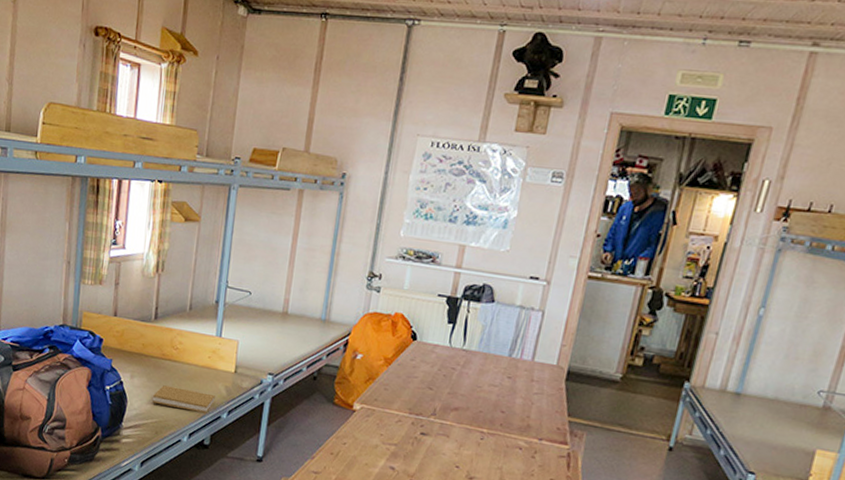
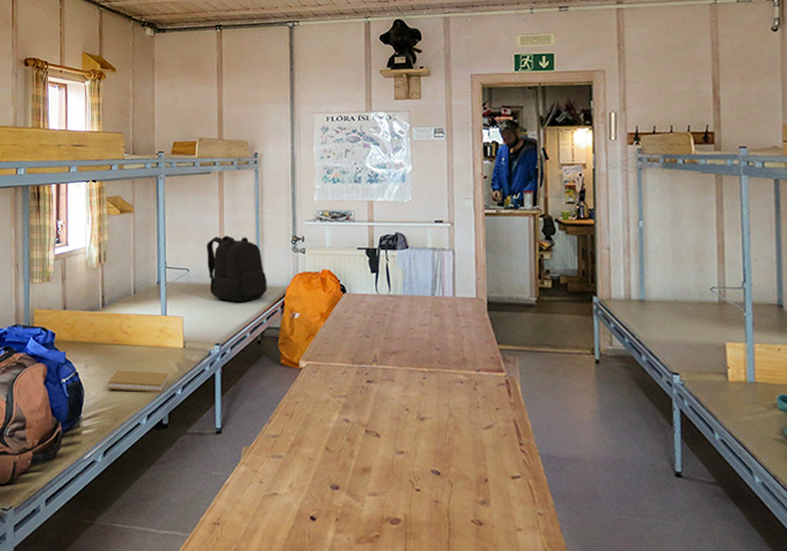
backpack: none [271,261,334,336] -> present [206,235,267,303]

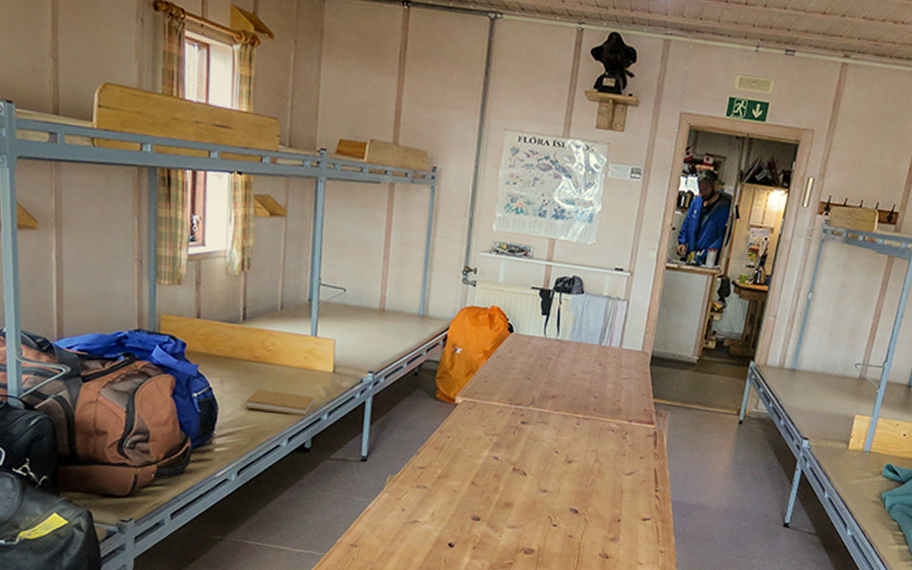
backpack: present [206,235,267,303] -> none [367,256,432,332]

